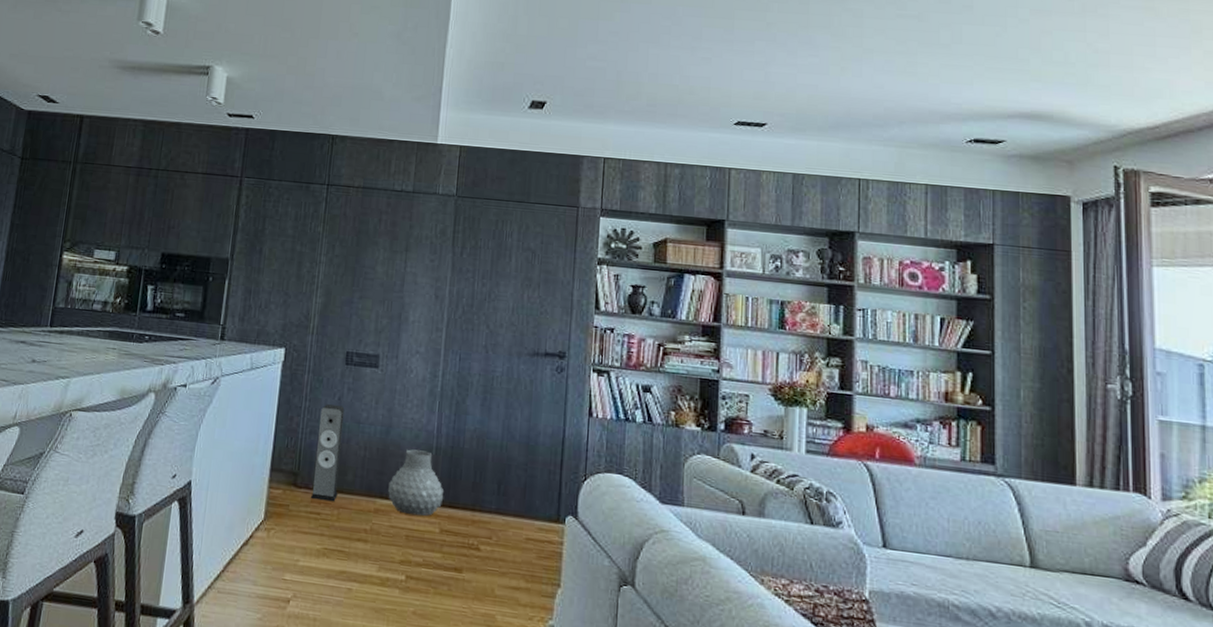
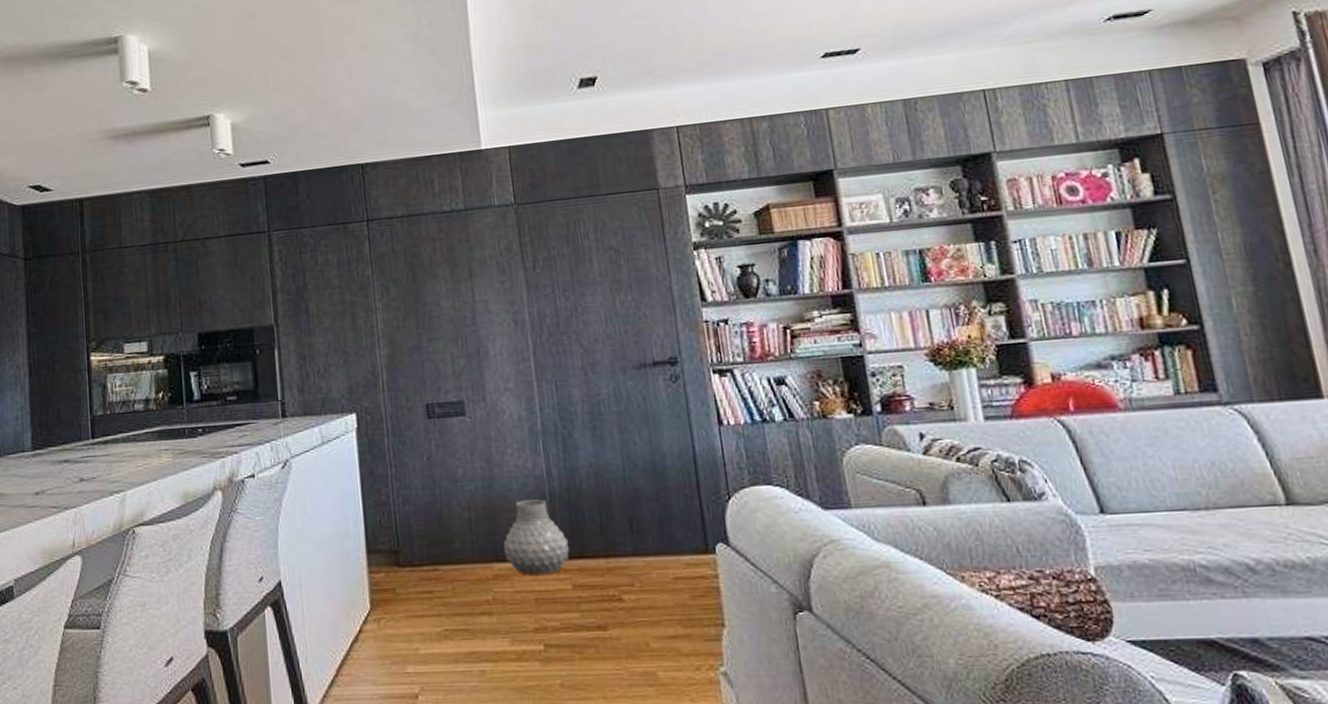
speaker: present [310,404,345,502] -> none [409,466,448,577]

